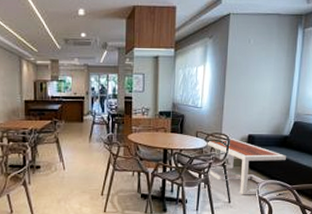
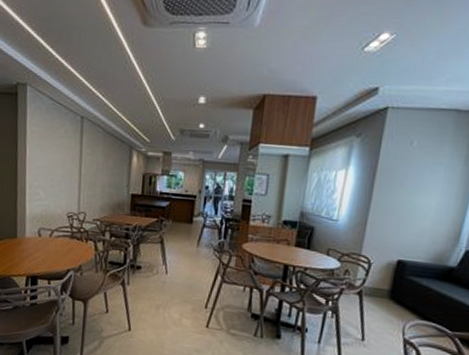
coffee table: present [205,139,286,195] -> none [338,262,449,340]

